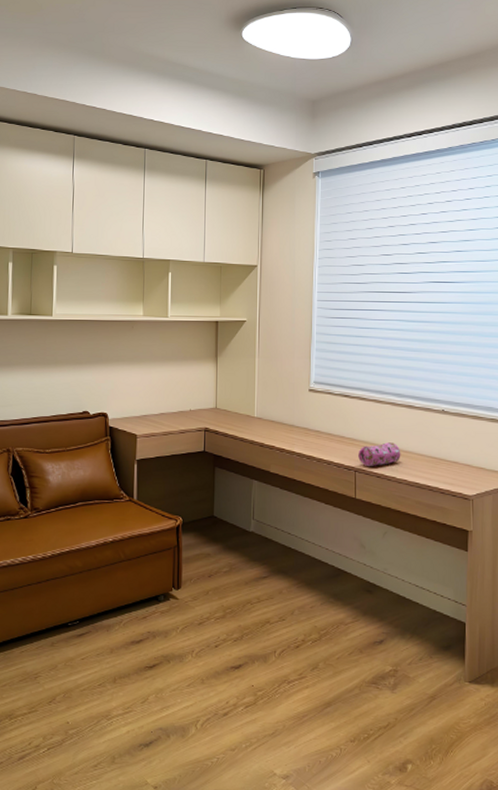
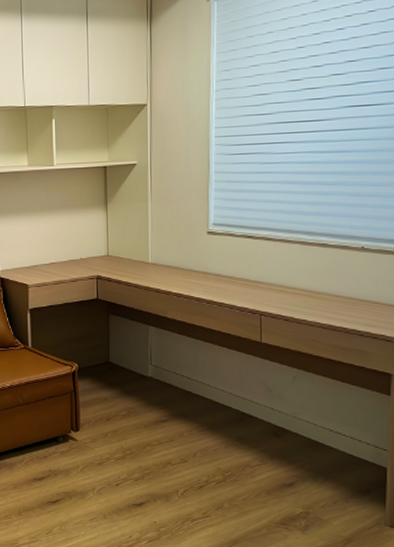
pencil case: present [358,442,401,466] -> none [264,284,313,309]

